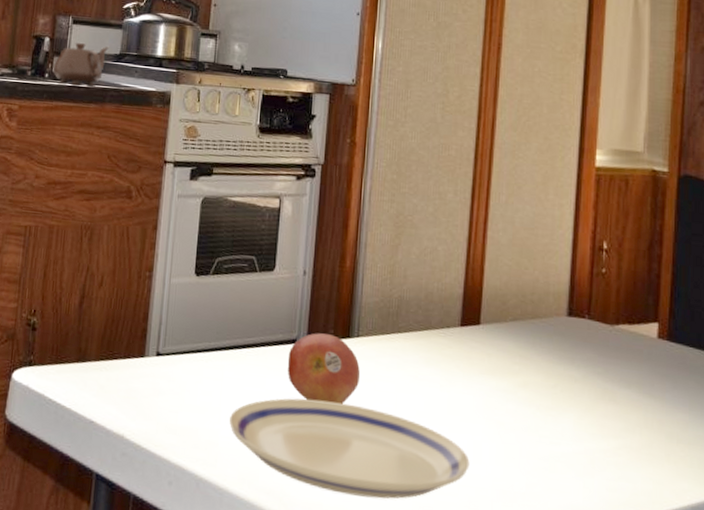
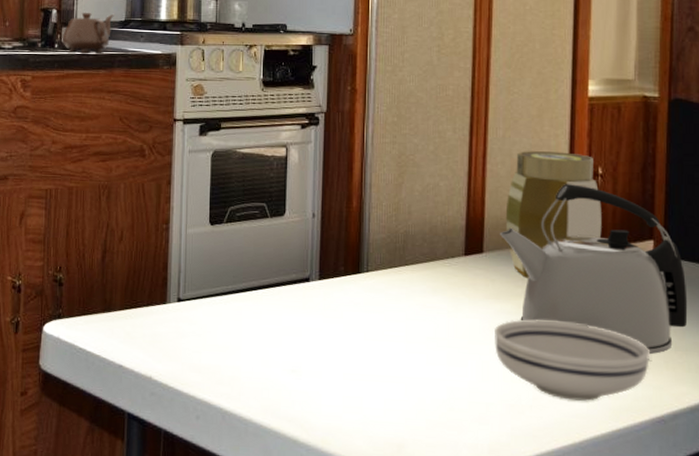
plate: present [229,398,470,499] -> none [250,332,479,419]
fruit: present [287,333,361,404] -> none [301,270,372,335]
bowl: none [488,398,652,492] -> present [495,319,651,401]
kettle: none [497,257,692,446] -> present [499,184,688,355]
jar: none [504,219,605,355] -> present [505,151,602,278]

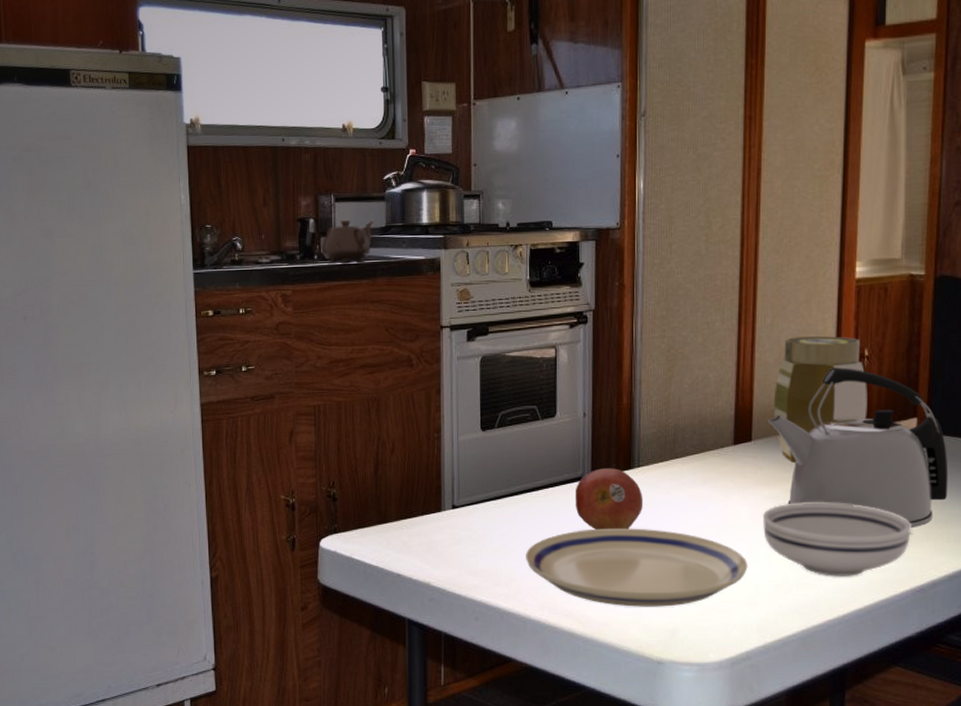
plate: none [250,332,479,419] -> present [526,528,748,607]
fruit: none [301,270,372,335] -> present [575,468,644,530]

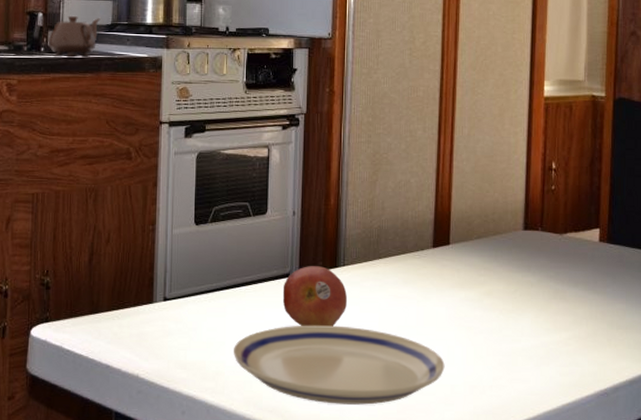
bowl: present [763,502,912,576] -> none [459,305,596,379]
kettle: present [767,367,948,529] -> none [464,178,628,334]
jar: present [773,336,867,463] -> none [470,148,555,267]

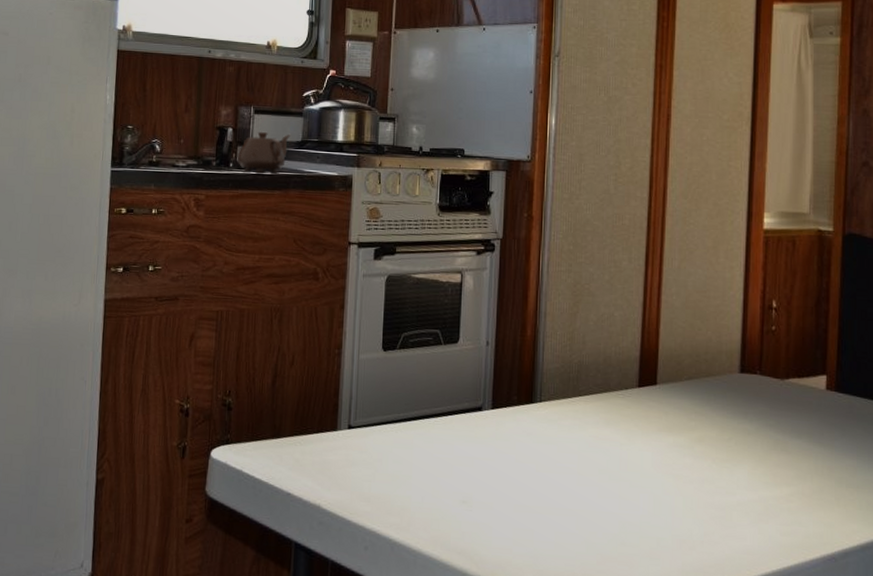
plate: present [234,325,445,405] -> none [420,462,650,553]
fruit: present [282,266,348,327] -> none [473,400,544,466]

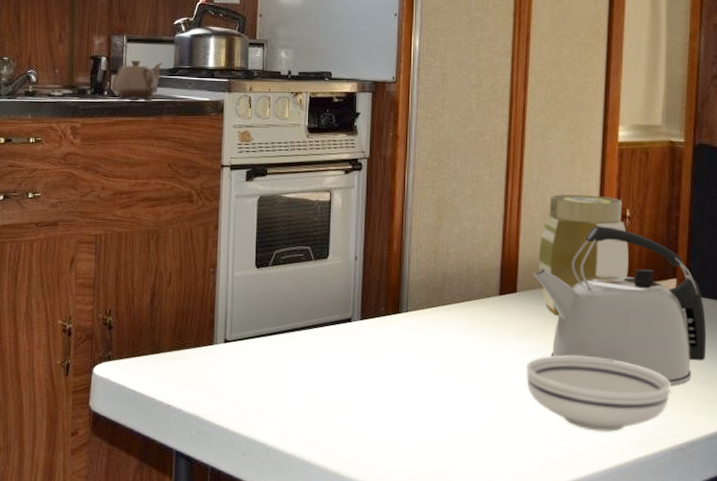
bowl: none [667,453,822,537] -> present [526,355,672,432]
kettle: none [673,317,859,491] -> present [532,226,707,387]
jar: none [679,282,775,411] -> present [538,194,629,316]

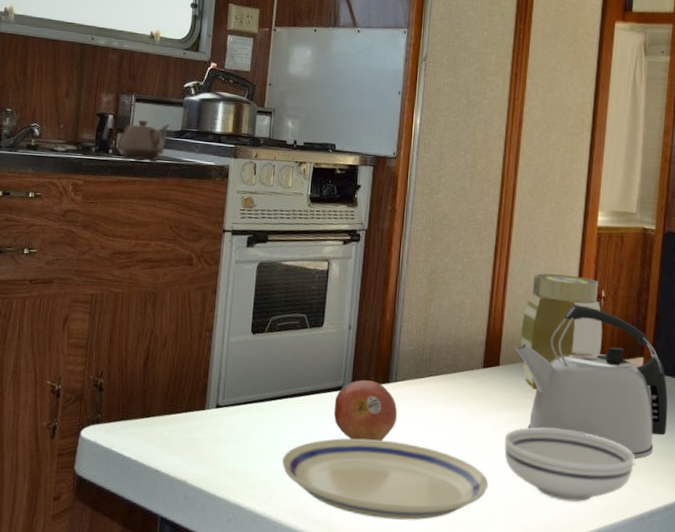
plate: none [294,370,511,452] -> present [282,438,489,520]
fruit: none [344,311,411,373] -> present [333,380,398,441]

